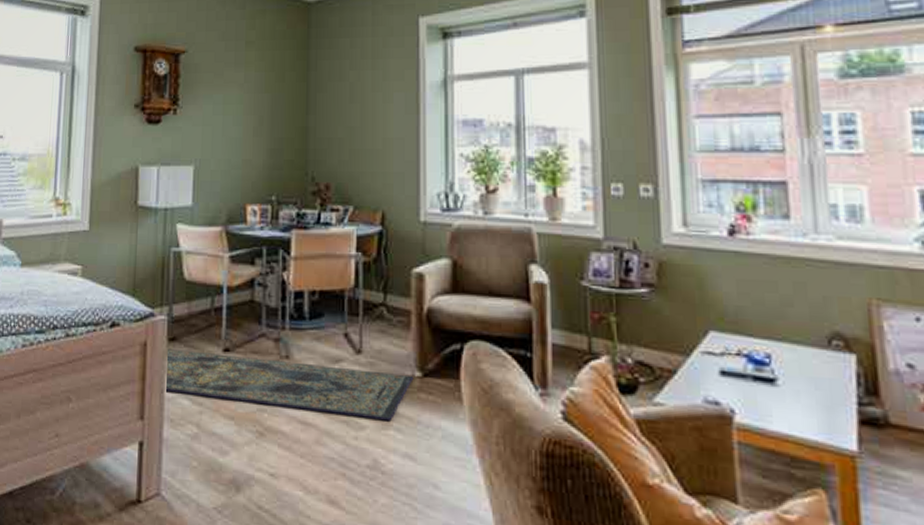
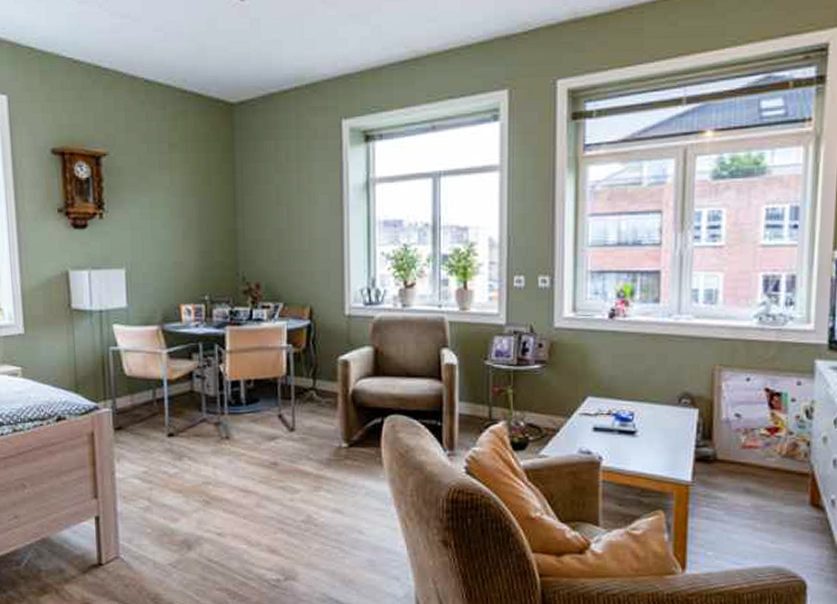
rug: present [166,349,414,422] -> none [115,437,341,485]

